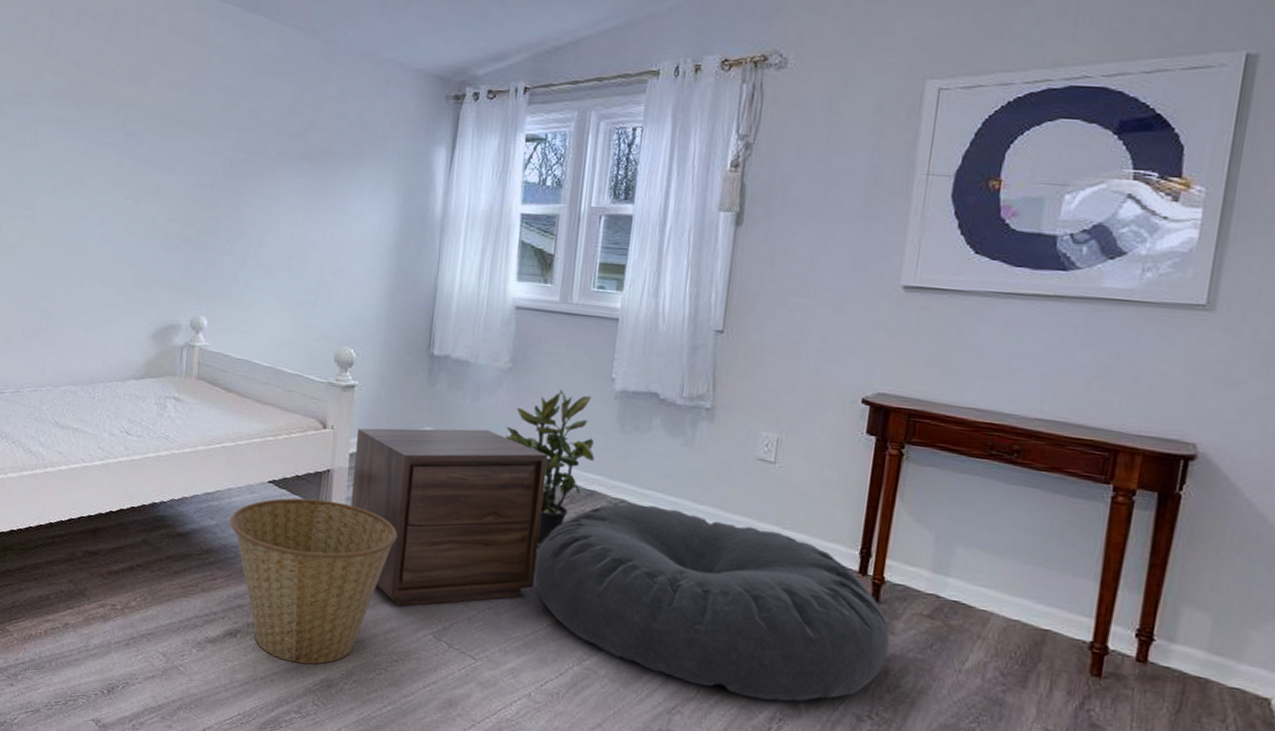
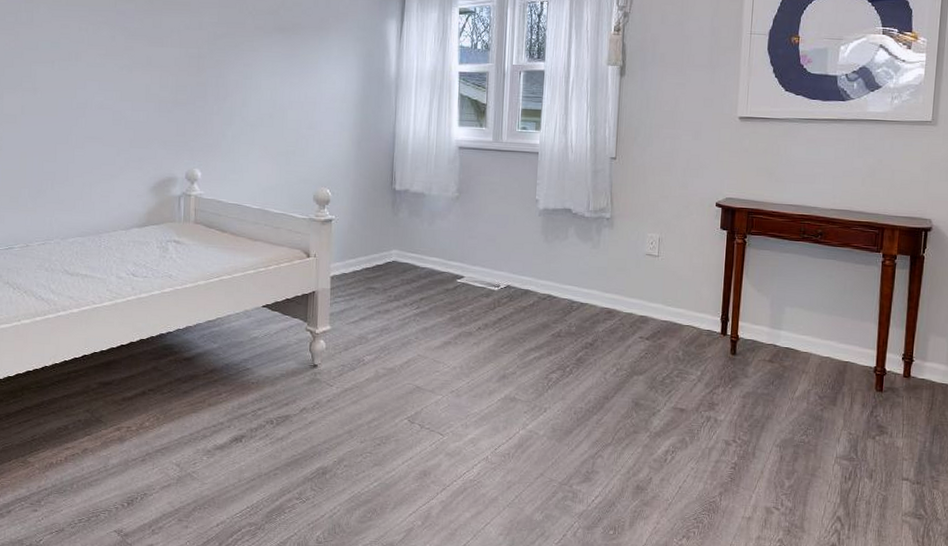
basket: present [230,498,398,665] -> none [230,317,374,458]
nightstand: present [350,428,549,607] -> none [334,247,491,399]
potted plant: present [505,389,595,547] -> none [457,211,526,339]
bean bag chair: present [534,503,890,702] -> none [485,297,744,438]

